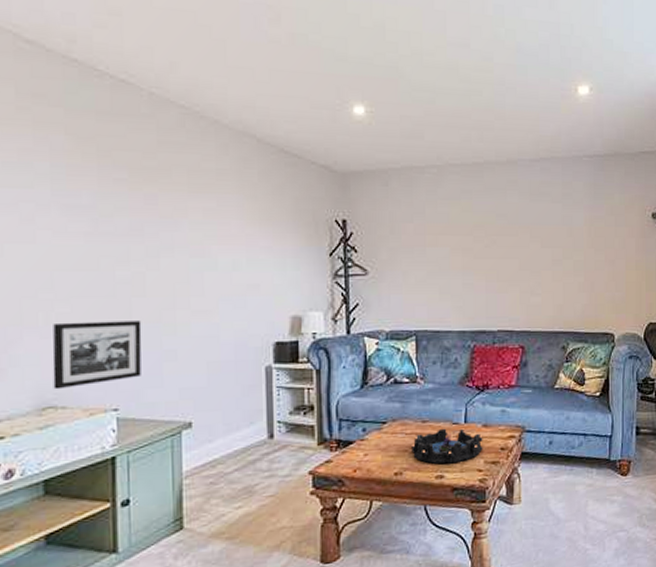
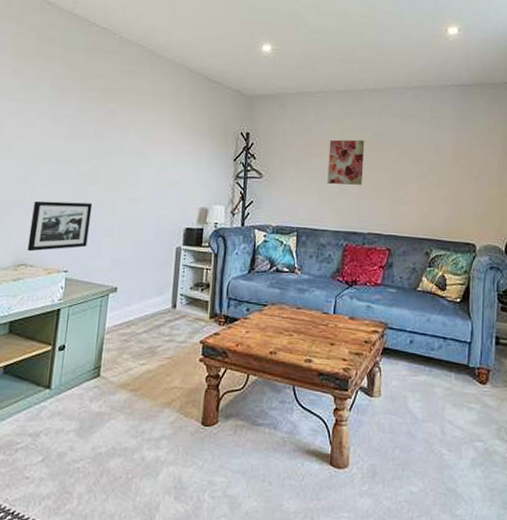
decorative bowl: present [411,428,483,465] -> none [286,316,349,350]
wall art: none [447,223,489,277] -> present [327,139,365,185]

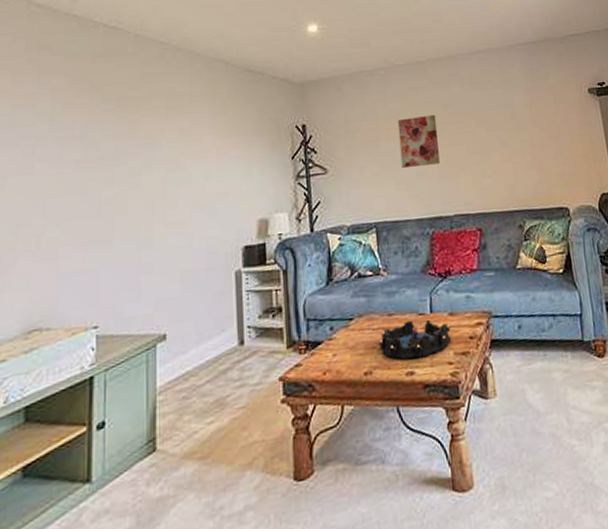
picture frame: present [27,201,93,252] -> none [40,237,122,312]
decorative bowl: none [286,316,349,350] -> present [379,319,452,360]

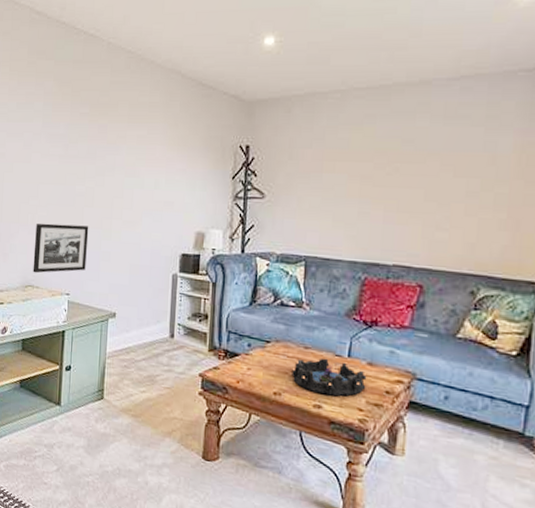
picture frame: none [40,237,122,312] -> present [33,223,89,274]
wall art: present [397,114,440,168] -> none [342,149,392,206]

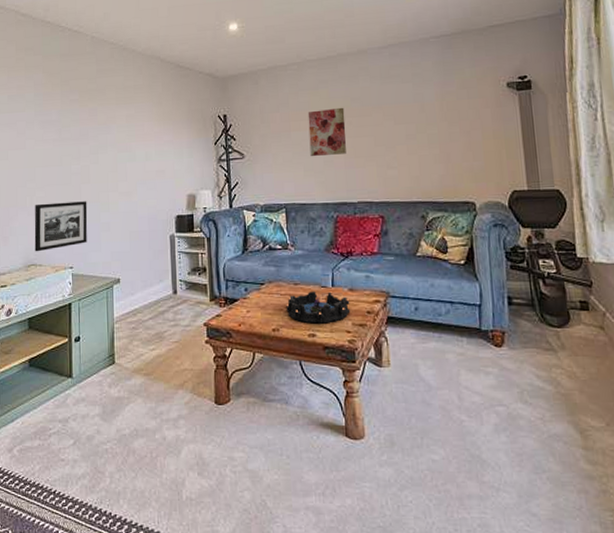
wall art: none [342,149,392,206] -> present [307,107,346,156]

